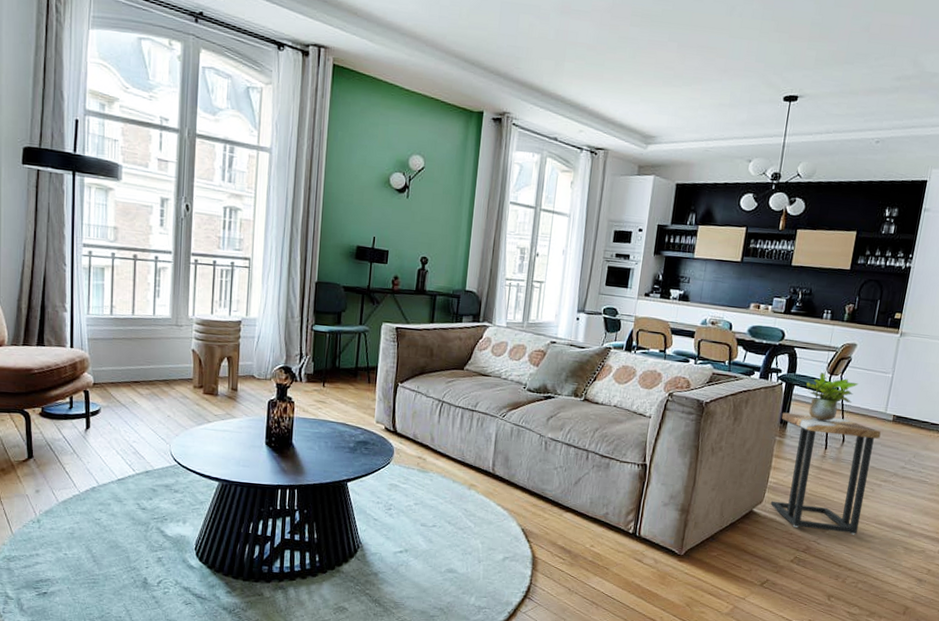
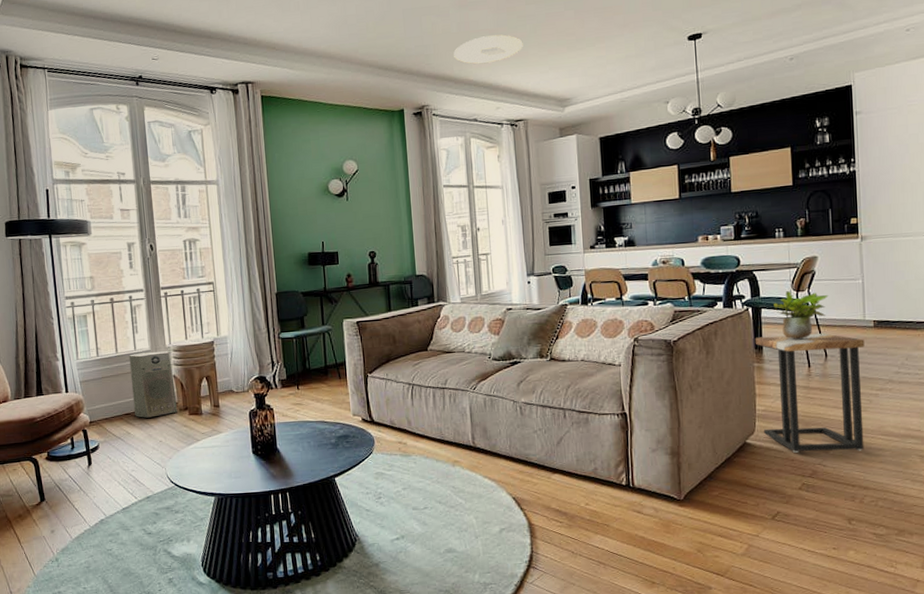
air purifier: none [144,319,192,390] -> present [128,351,177,418]
ceiling light: none [546,50,620,82] -> present [454,34,523,65]

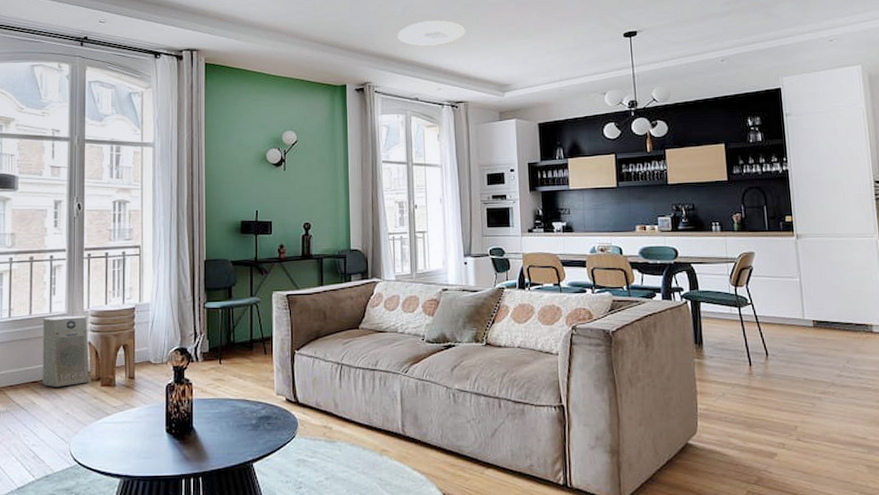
side table: present [755,333,865,453] -> none [694,331,810,458]
potted plant: present [774,291,829,339] -> none [712,286,767,336]

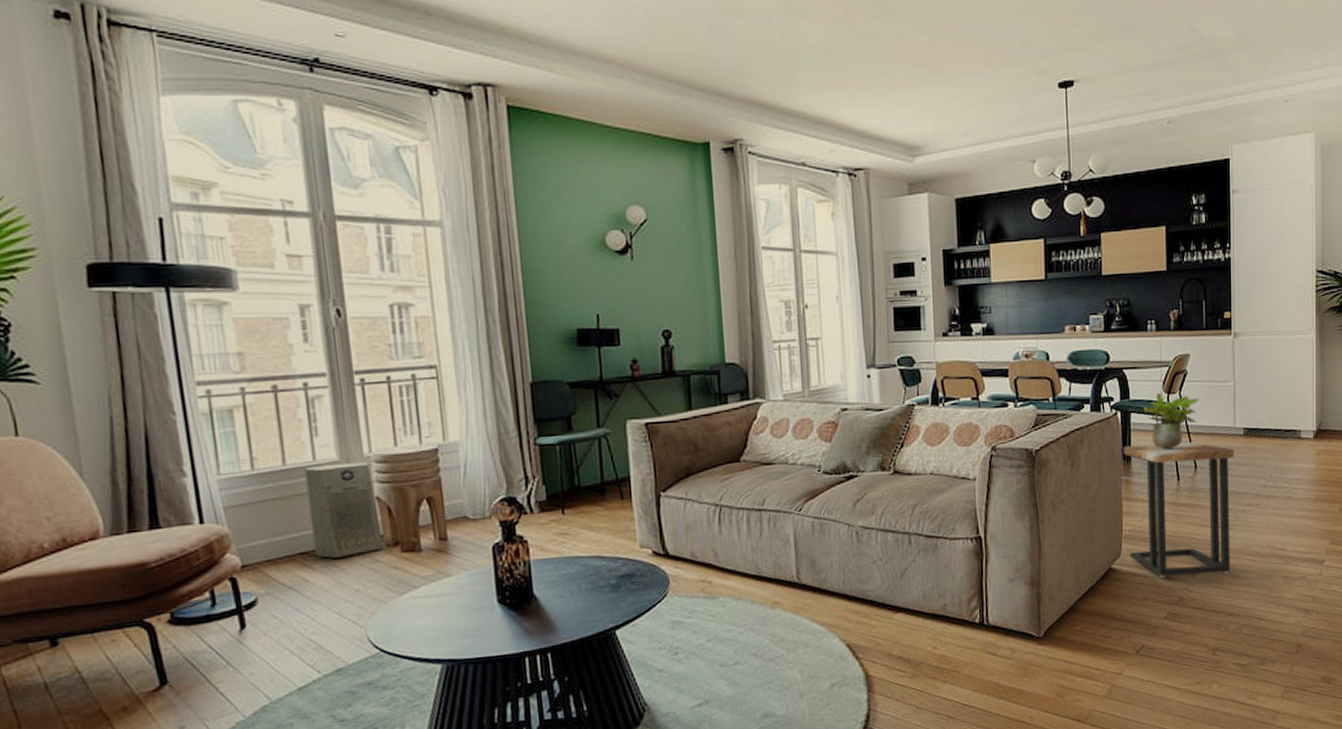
ceiling light: present [398,20,466,47] -> none [776,55,865,92]
side table: none [694,331,810,458] -> present [1123,442,1234,578]
potted plant: none [712,286,767,336] -> present [1144,393,1200,449]

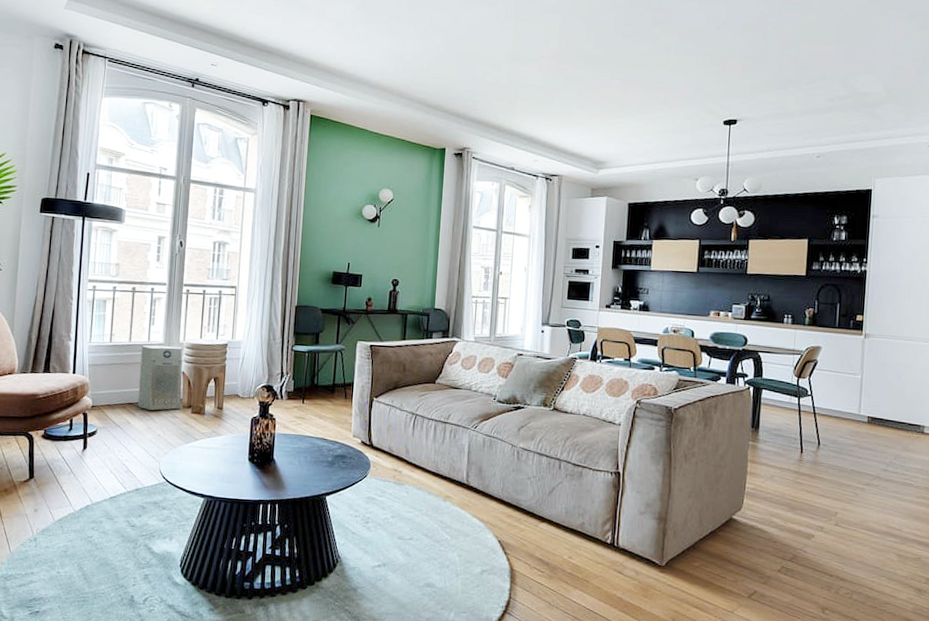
side table: present [1123,442,1234,578] -> none [750,416,857,542]
potted plant: present [1144,393,1200,449] -> none [774,376,828,424]

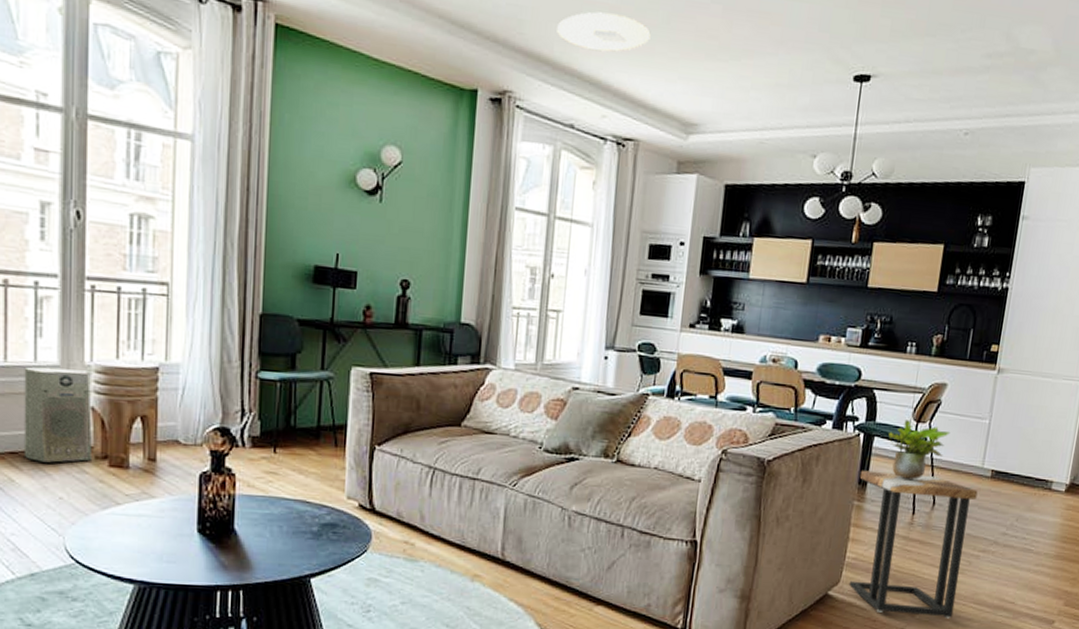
ceiling light: none [500,91,568,118] -> present [557,12,651,53]
side table: none [750,416,857,542] -> present [849,470,978,619]
potted plant: none [774,376,828,424] -> present [888,420,951,480]

